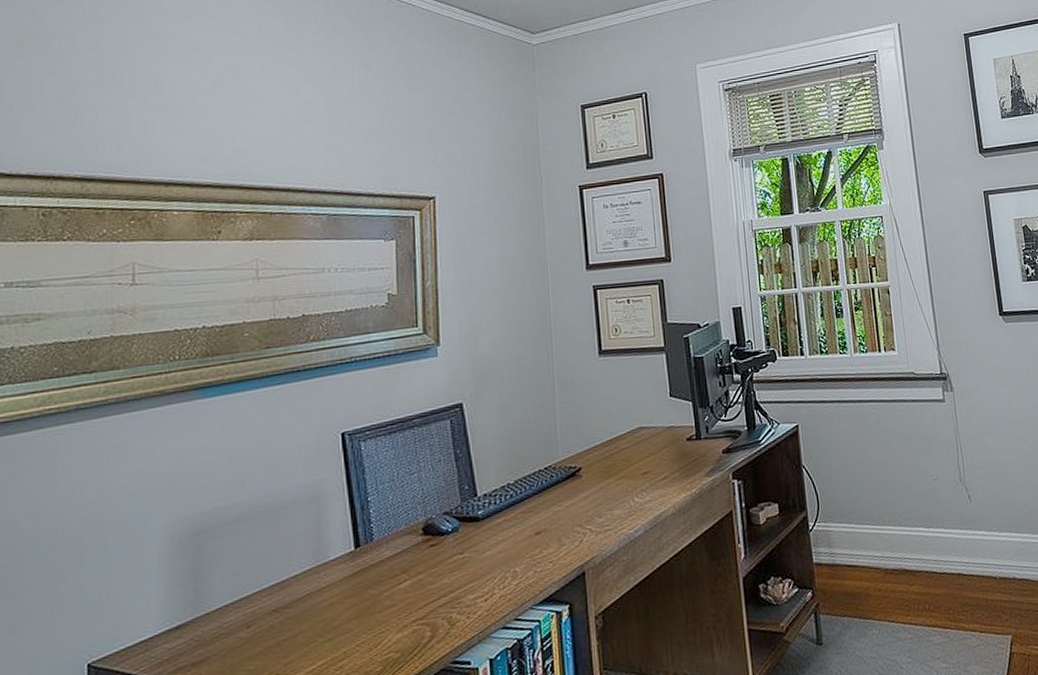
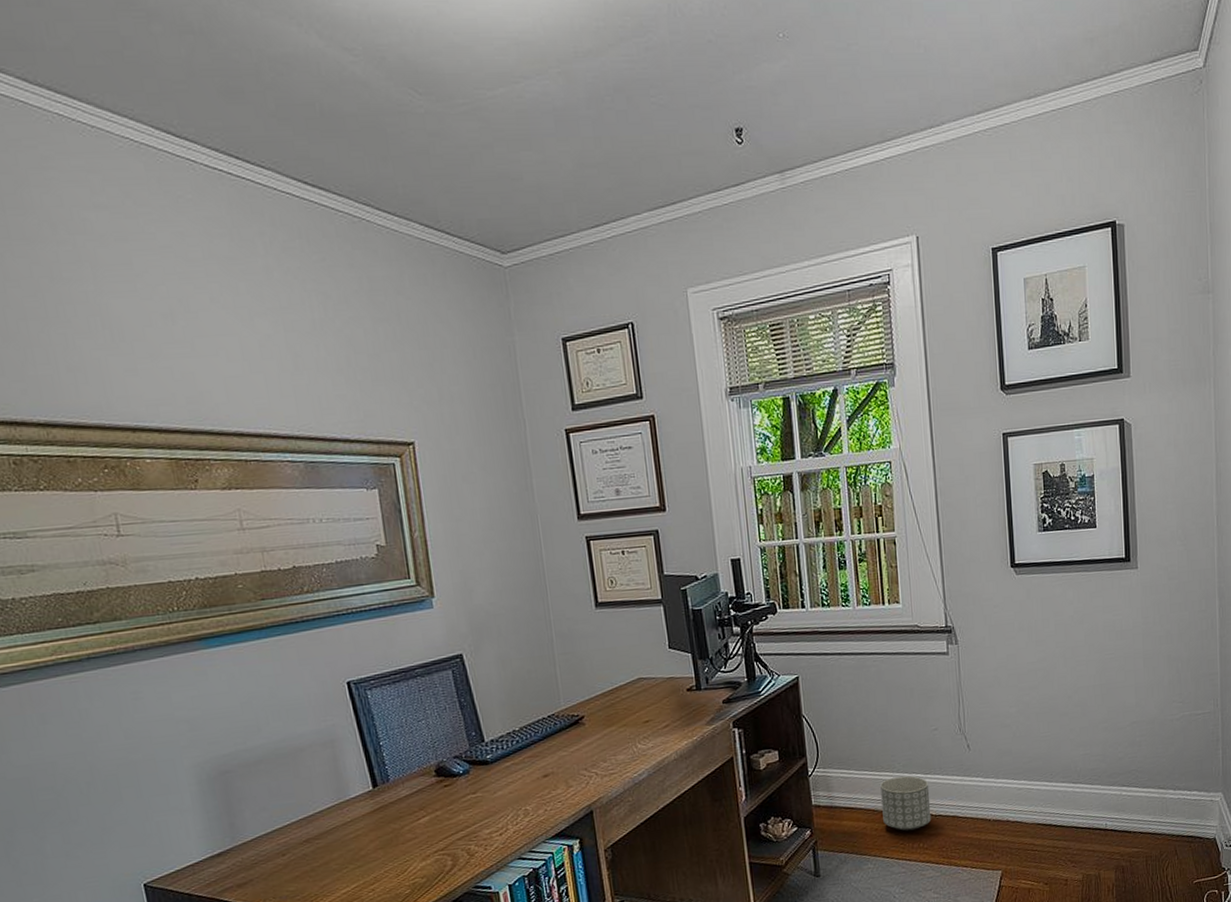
planter: none [882,529,936,592] -> present [880,776,932,831]

